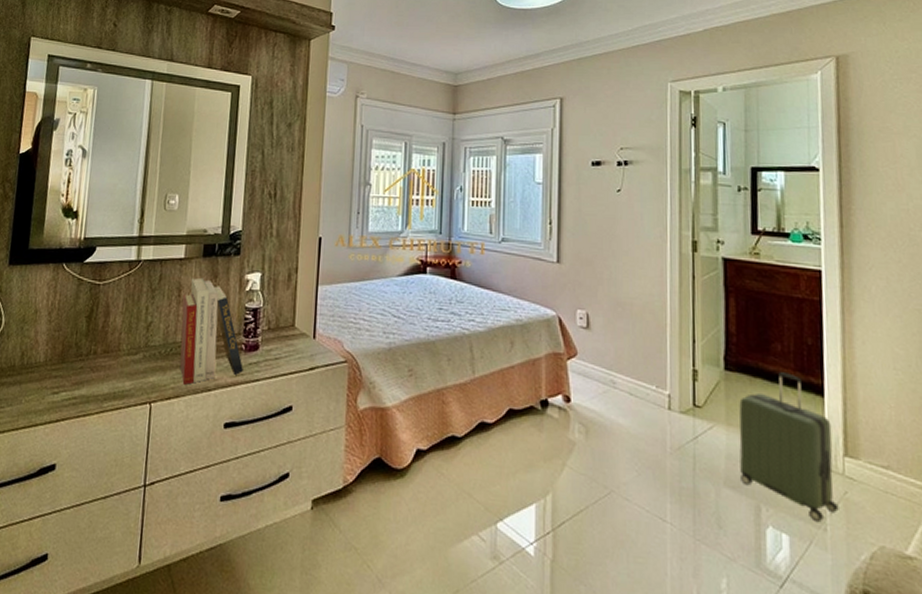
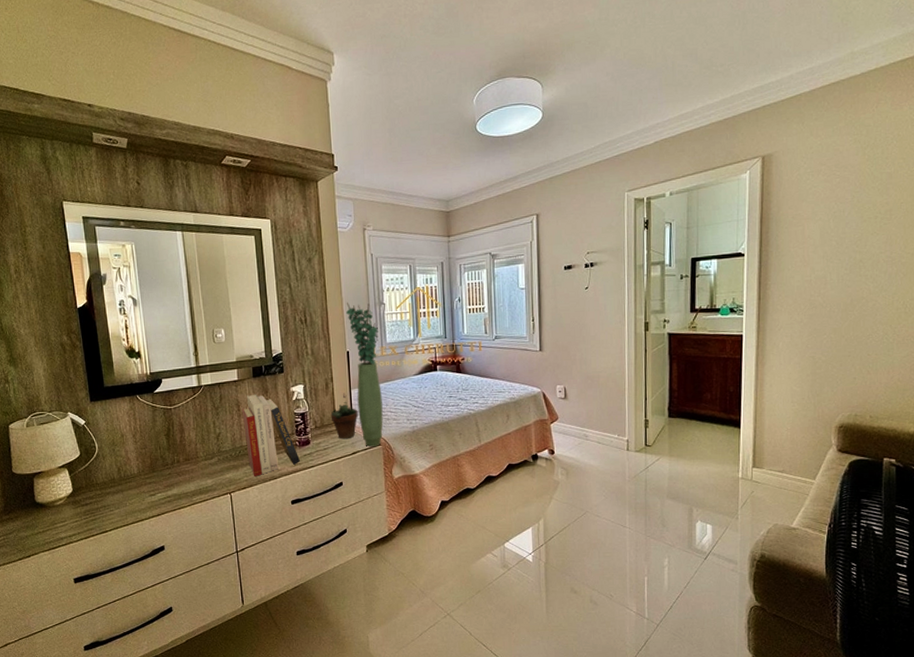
succulent plant: none [288,289,324,349] -> present [330,393,358,439]
vase: none [323,178,360,364] -> present [346,302,383,448]
suitcase: present [739,372,839,523] -> none [678,414,747,514]

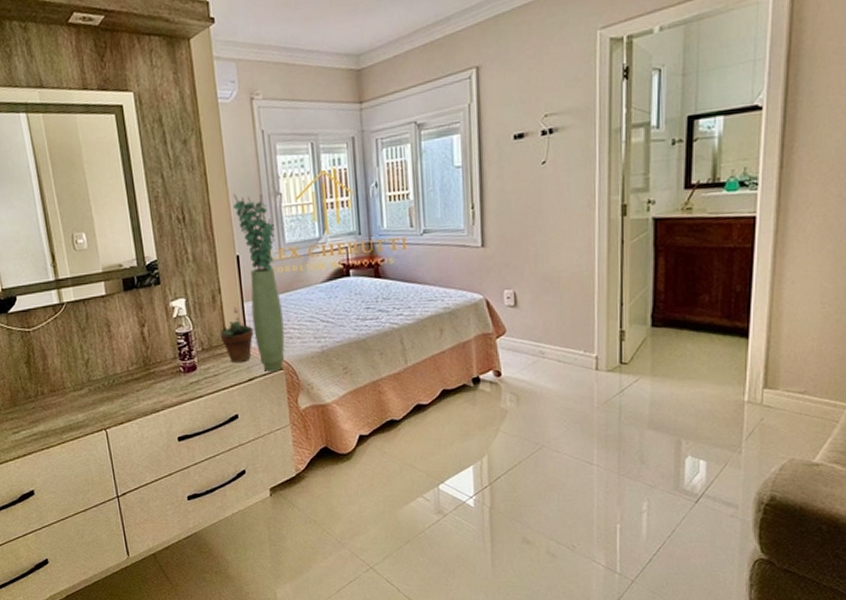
books: present [241,394,300,476] -> none [112,311,186,409]

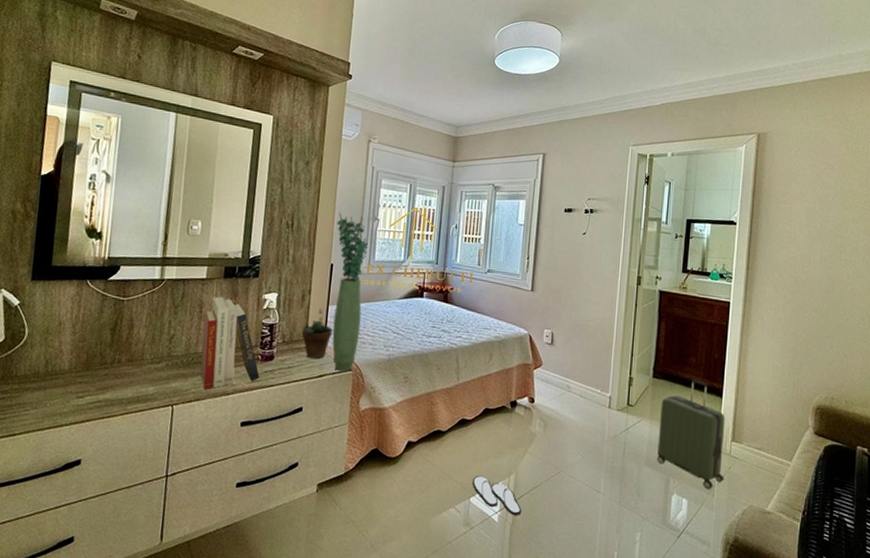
books: none [112,311,186,409] -> present [200,296,259,390]
slippers: none [440,461,500,498] -> present [473,475,521,515]
suitcase: none [663,321,754,447] -> present [657,379,725,490]

